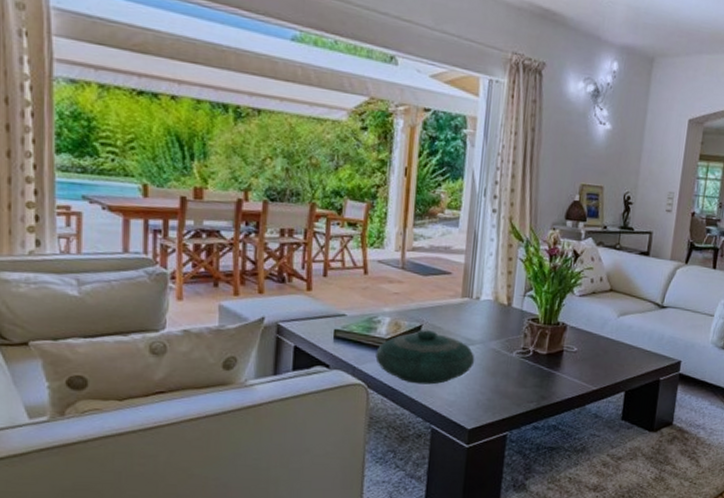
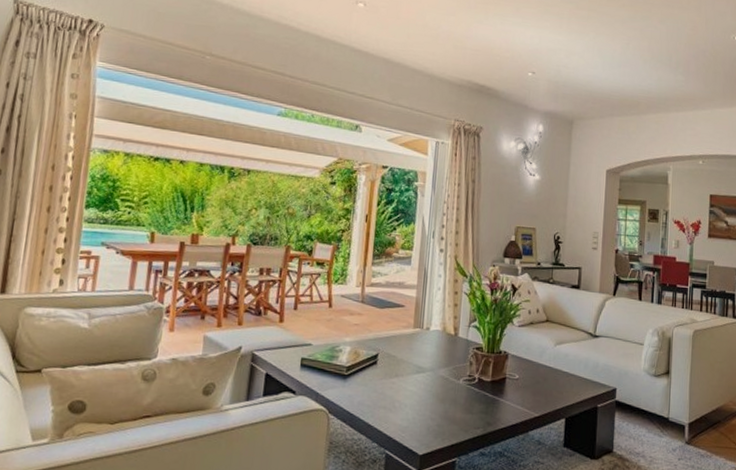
decorative bowl: present [375,330,475,385] -> none [336,358,426,411]

